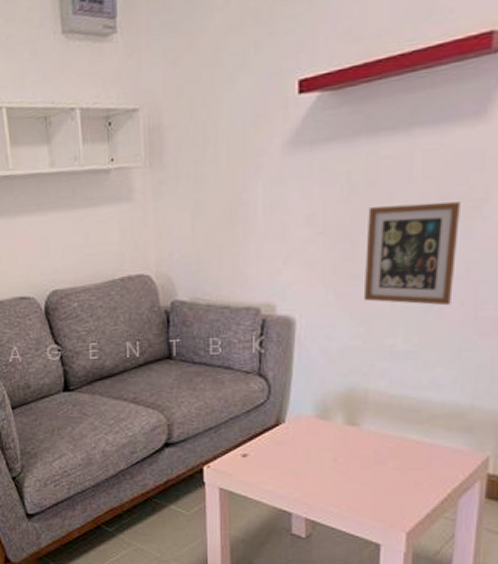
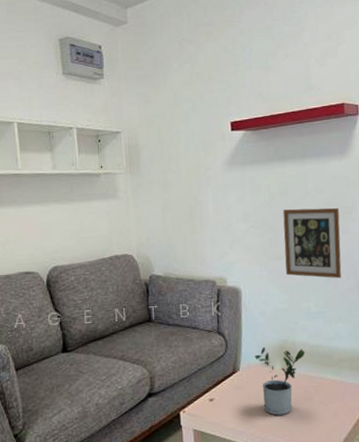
potted plant: none [308,394,380,480] -> present [255,347,305,416]

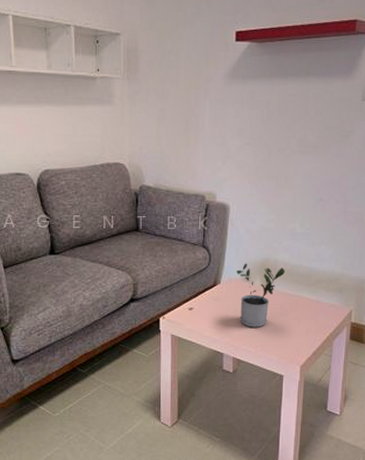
picture frame: present [283,207,342,279] -> none [275,129,336,203]

